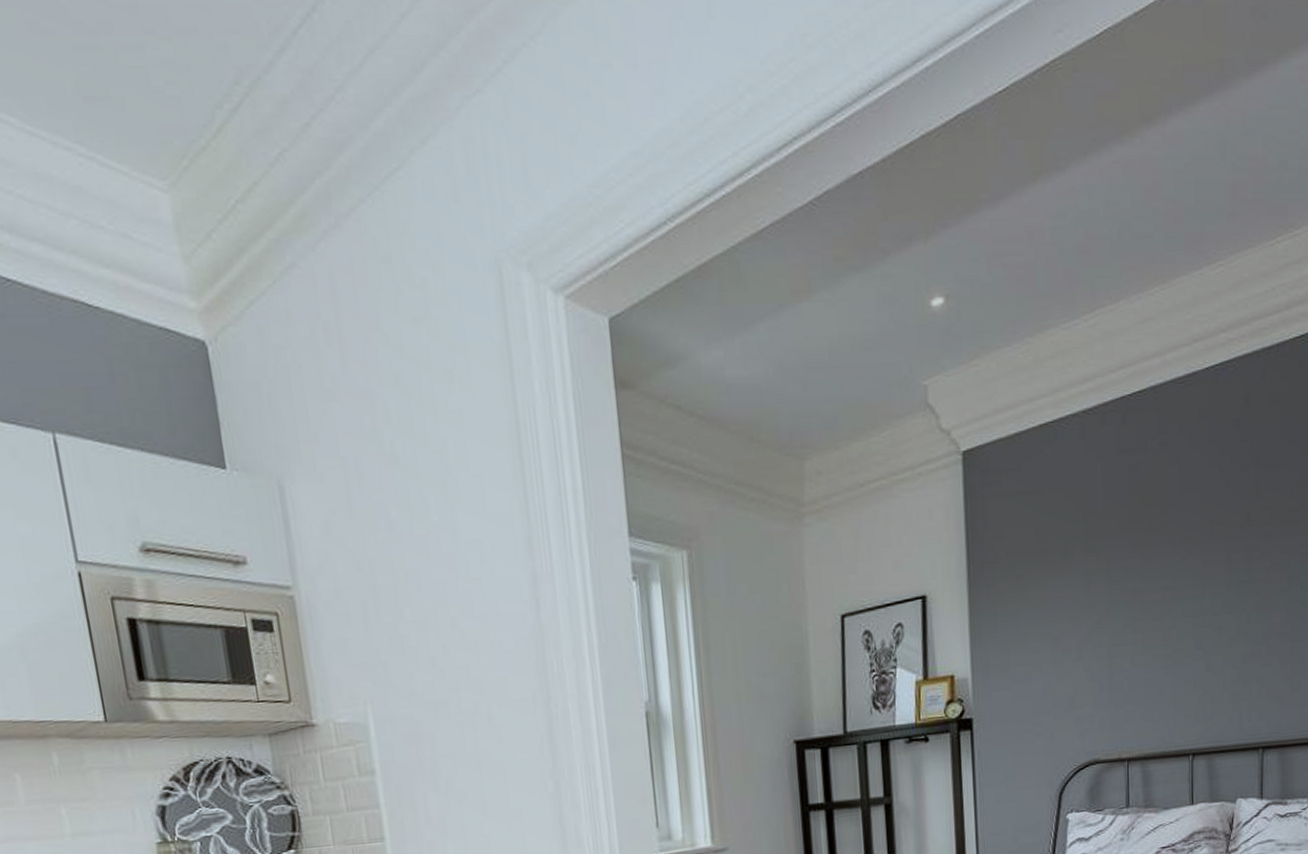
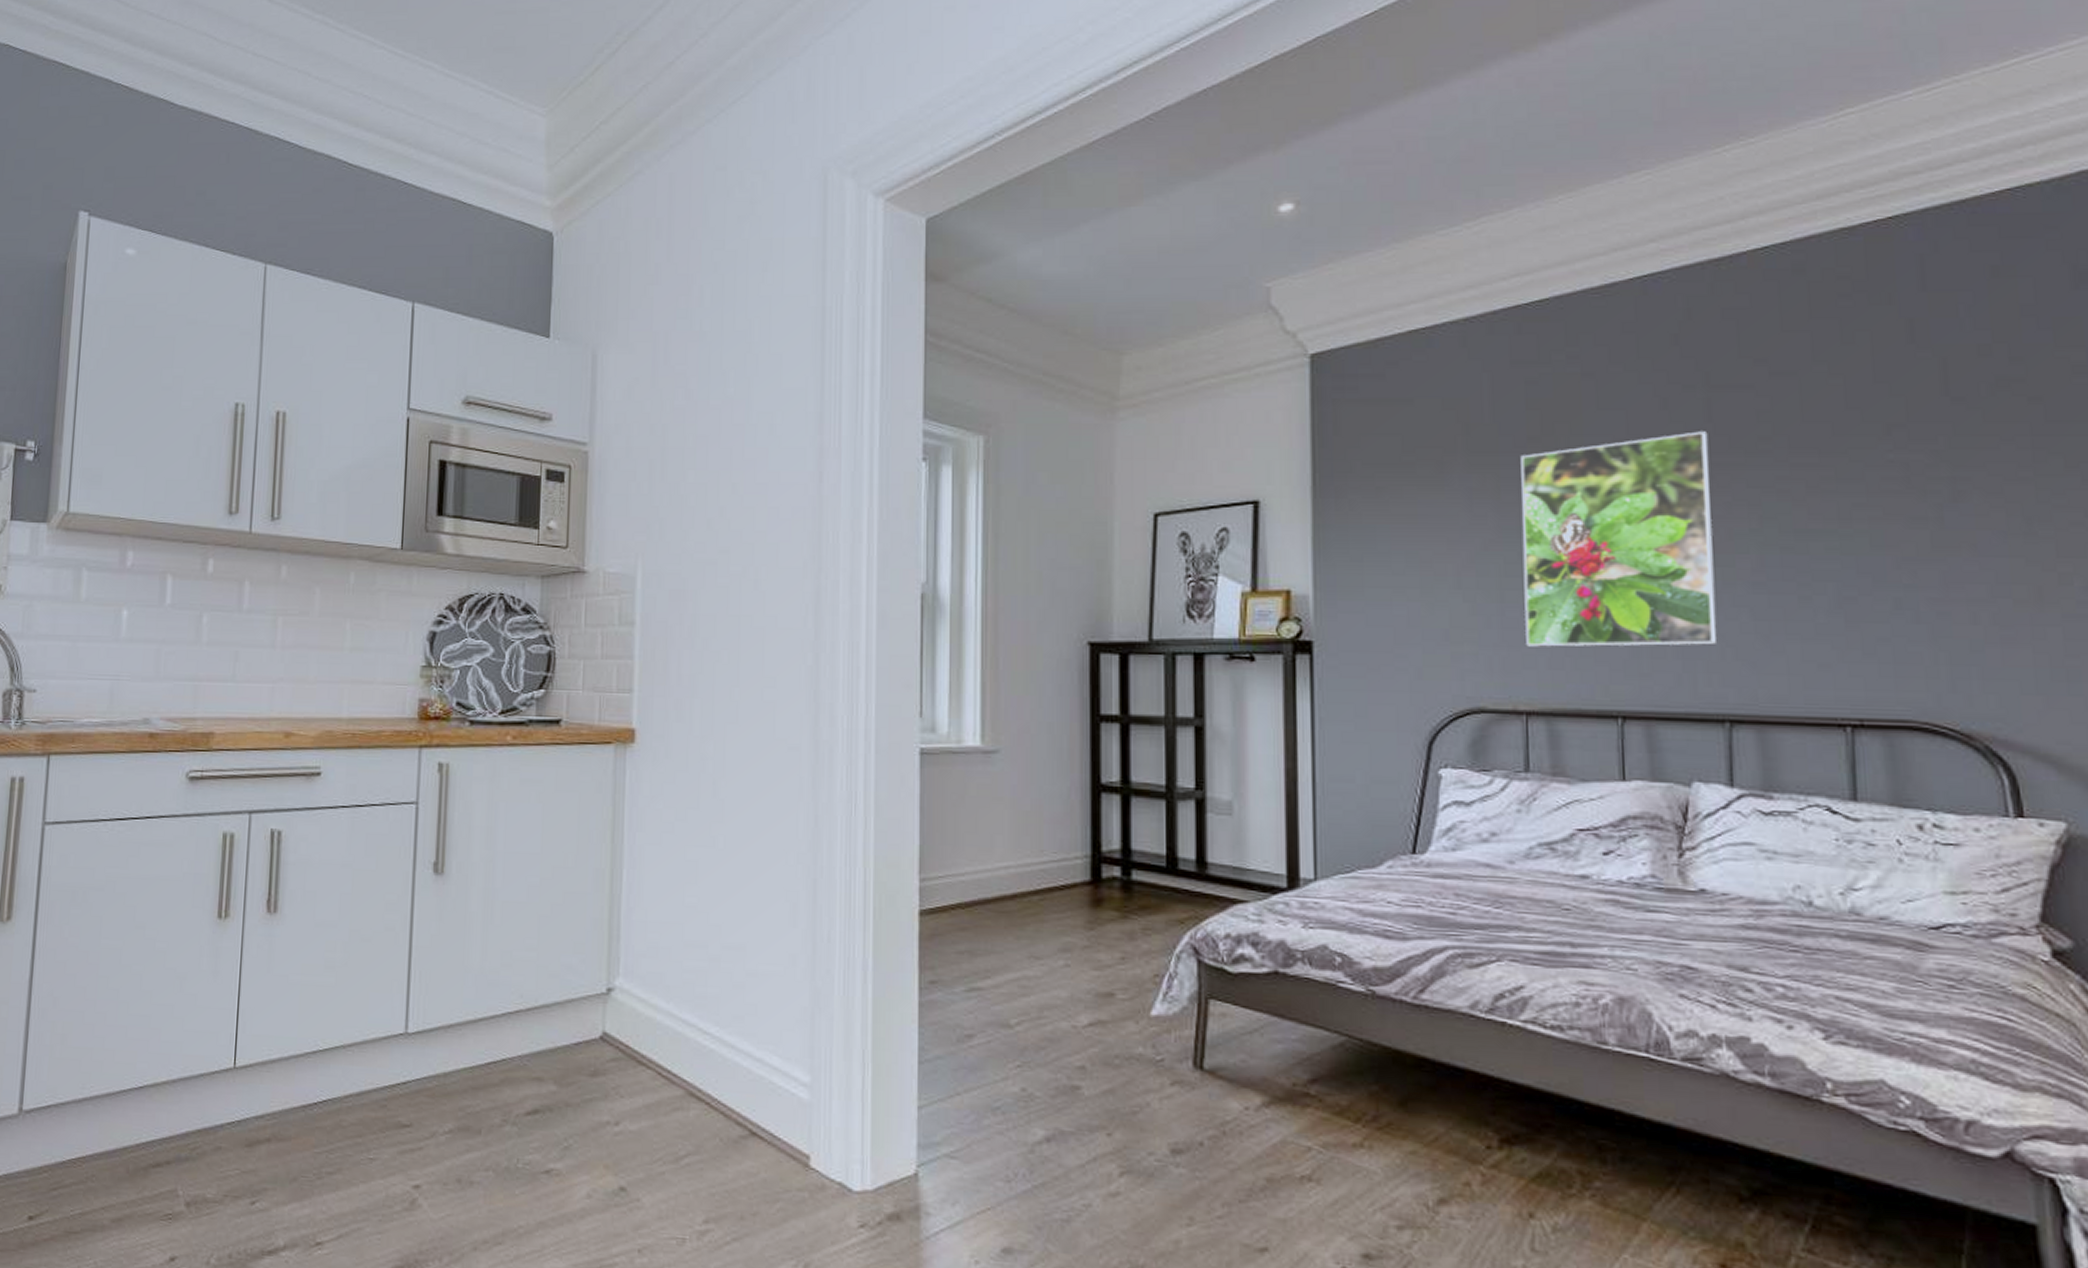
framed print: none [1125,506,1257,704] -> present [1520,431,1717,647]

